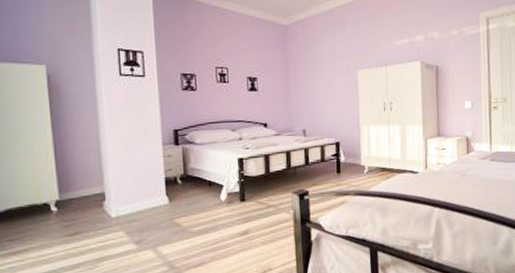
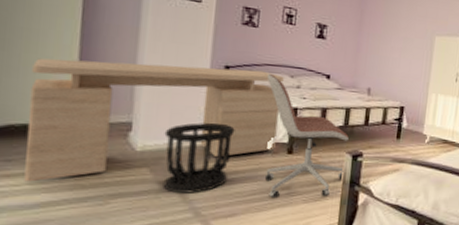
desk: none [18,129,229,257] -> present [24,58,284,182]
wastebasket: none [132,183,193,250] -> present [163,123,235,193]
office chair: none [211,130,294,245] -> present [264,73,349,199]

